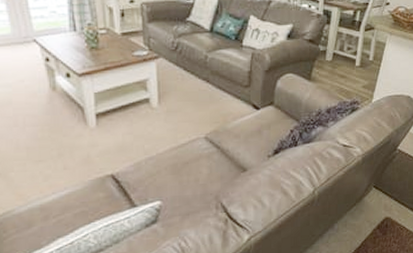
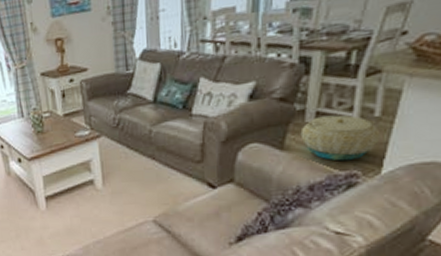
basket: none [322,57,373,92] -> present [300,115,381,161]

